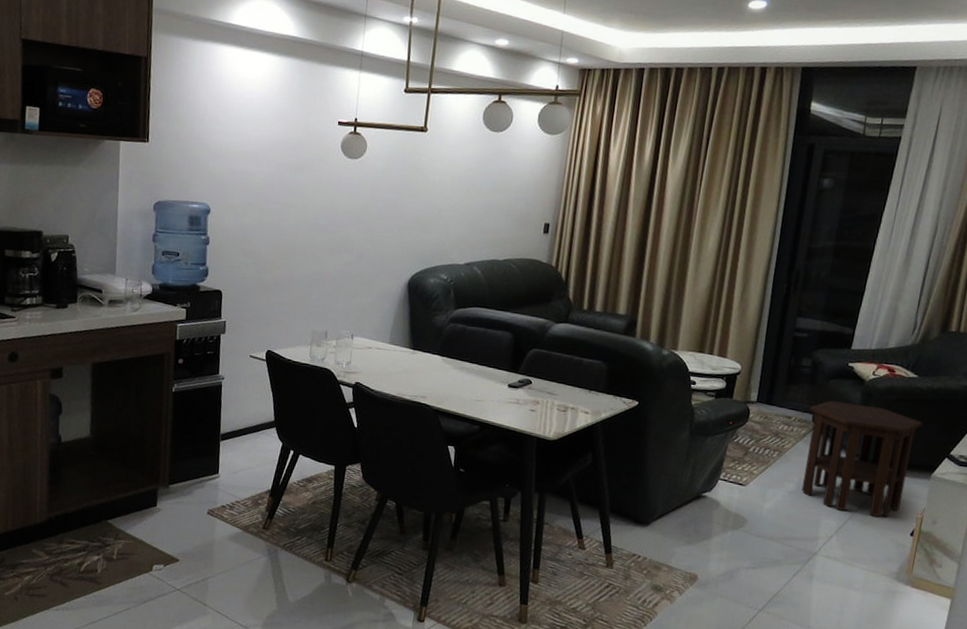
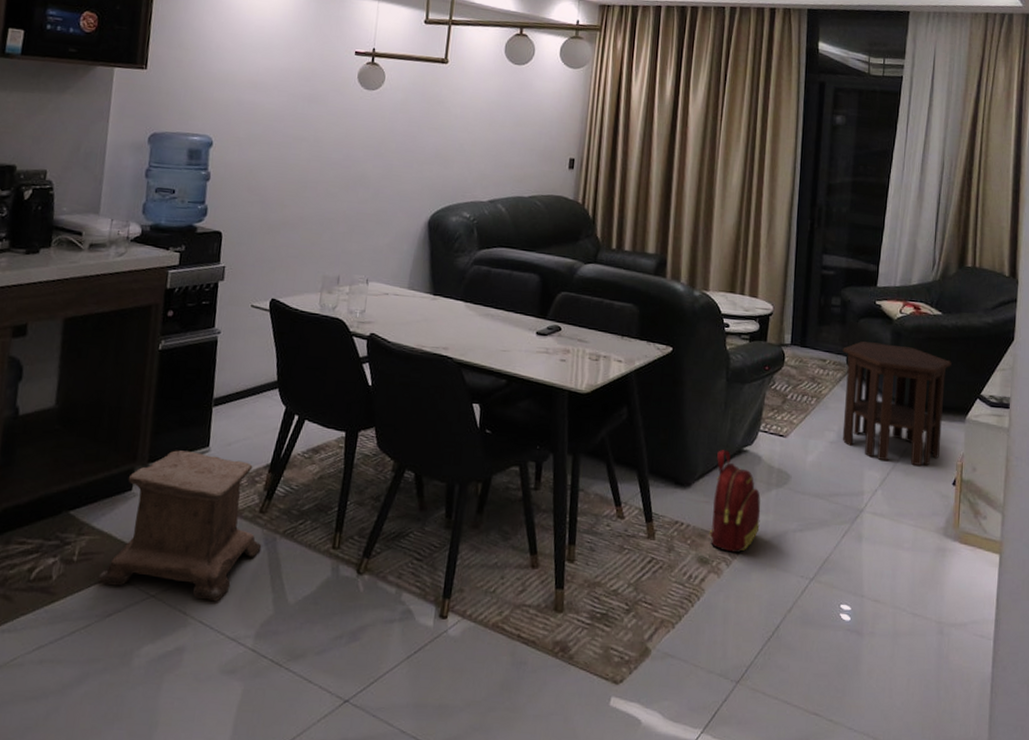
stool: none [134,475,266,596] -> present [98,450,262,601]
backpack: none [664,494,716,584] -> present [709,450,761,553]

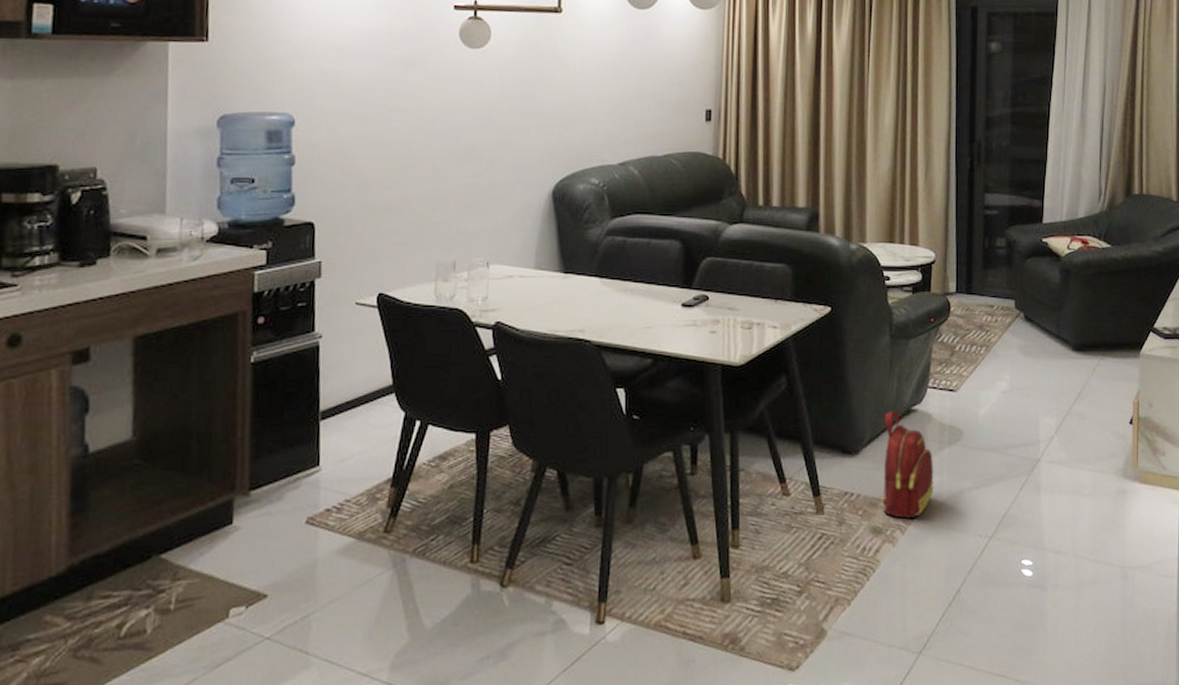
stool: present [98,450,262,601] -> none [201,473,390,635]
side table: present [842,341,952,466] -> none [1010,283,1123,407]

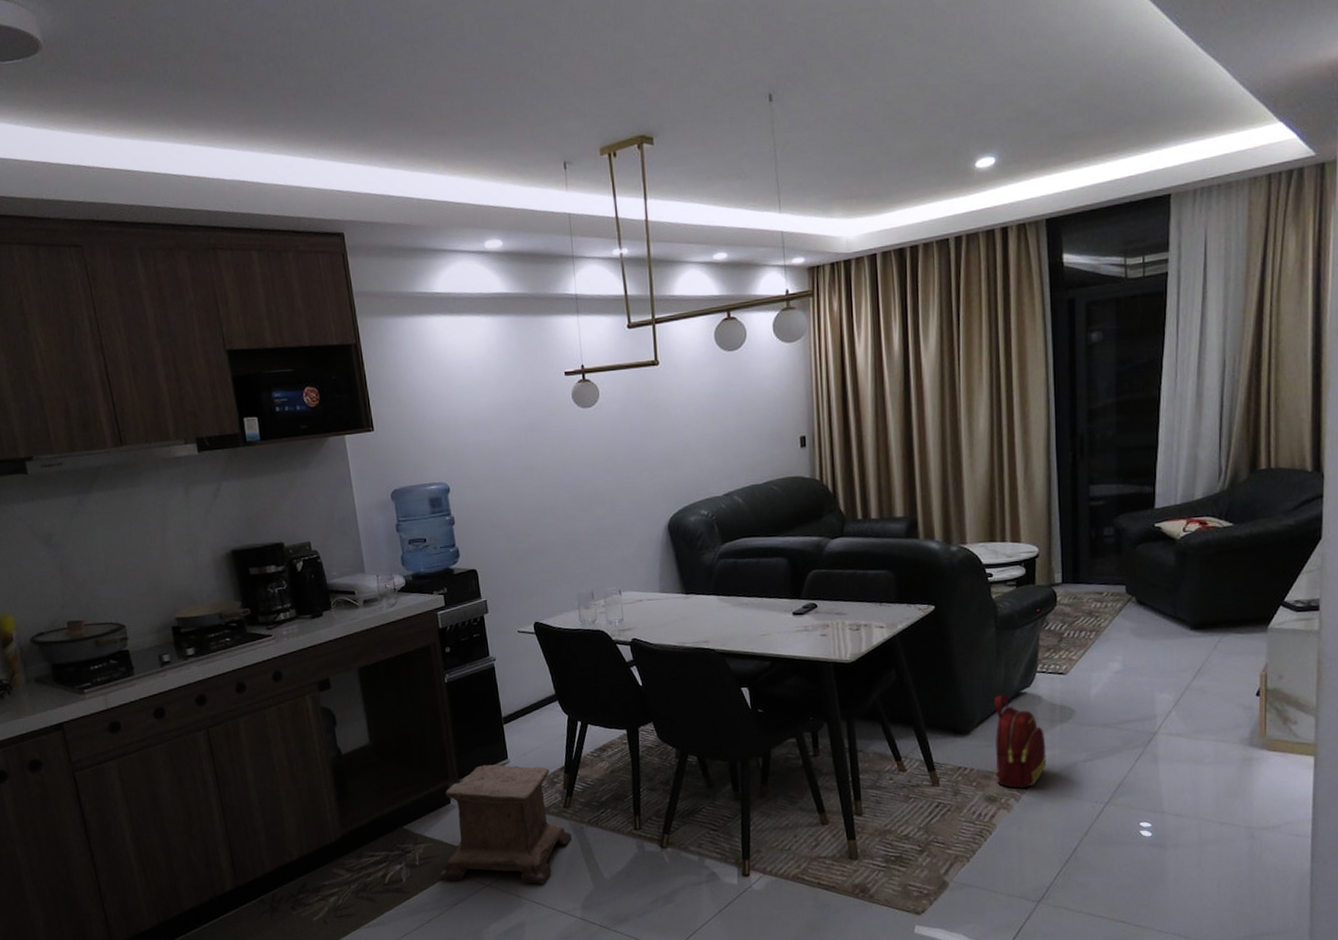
stool: none [201,473,390,635] -> present [439,764,572,884]

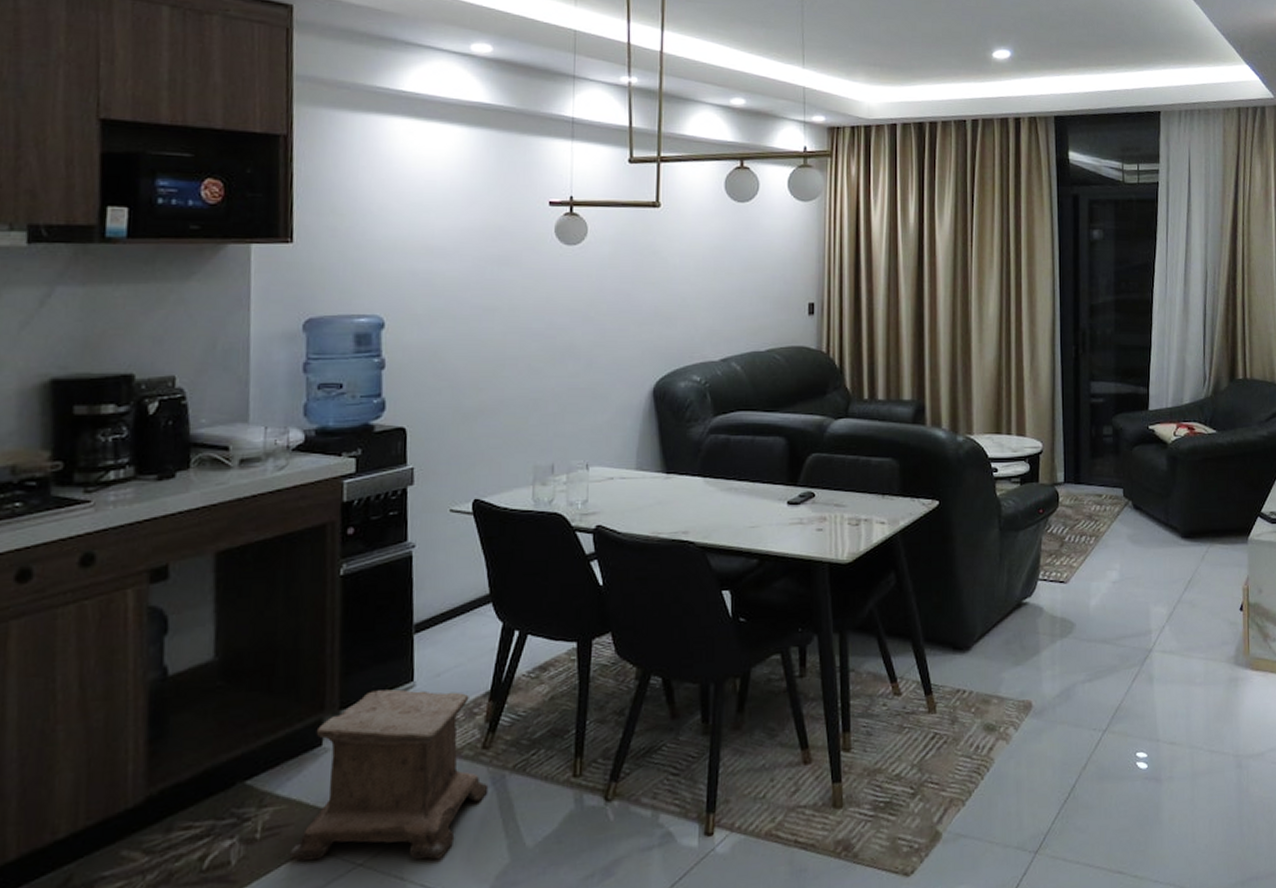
backpack: present [994,695,1047,789] -> none [994,605,1047,715]

